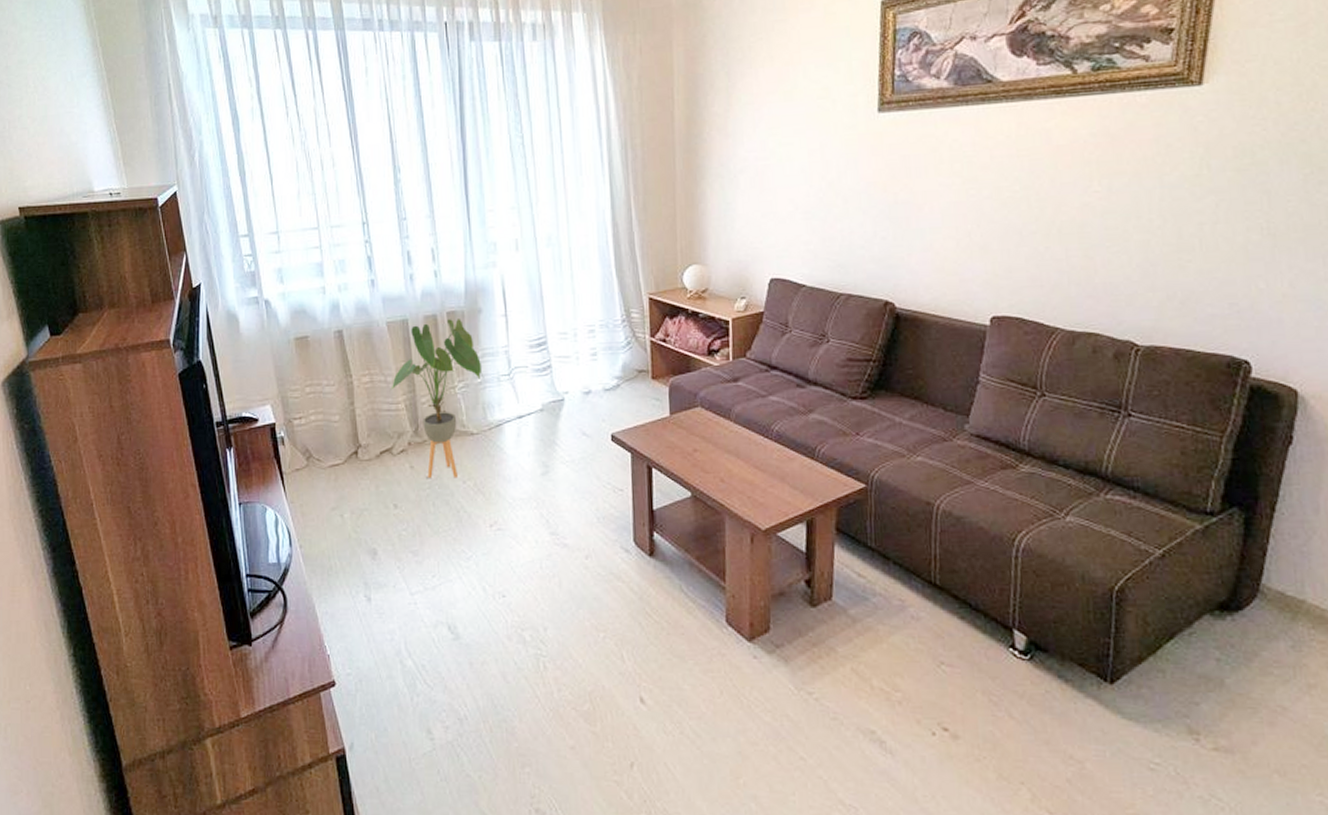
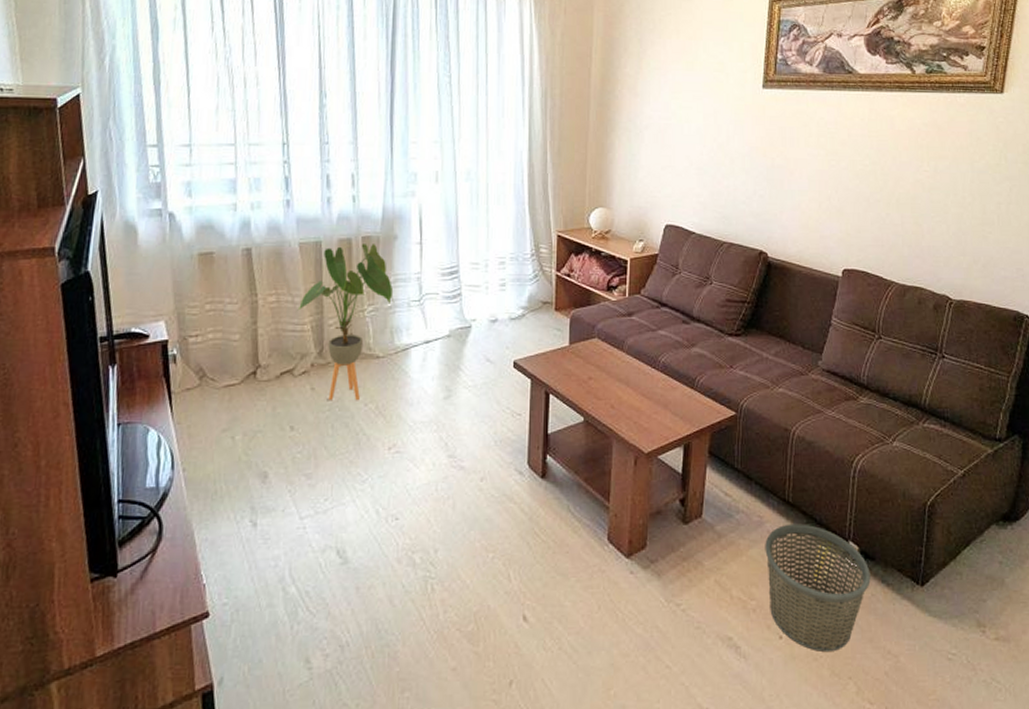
basket: none [909,609,1044,752] -> present [765,523,871,651]

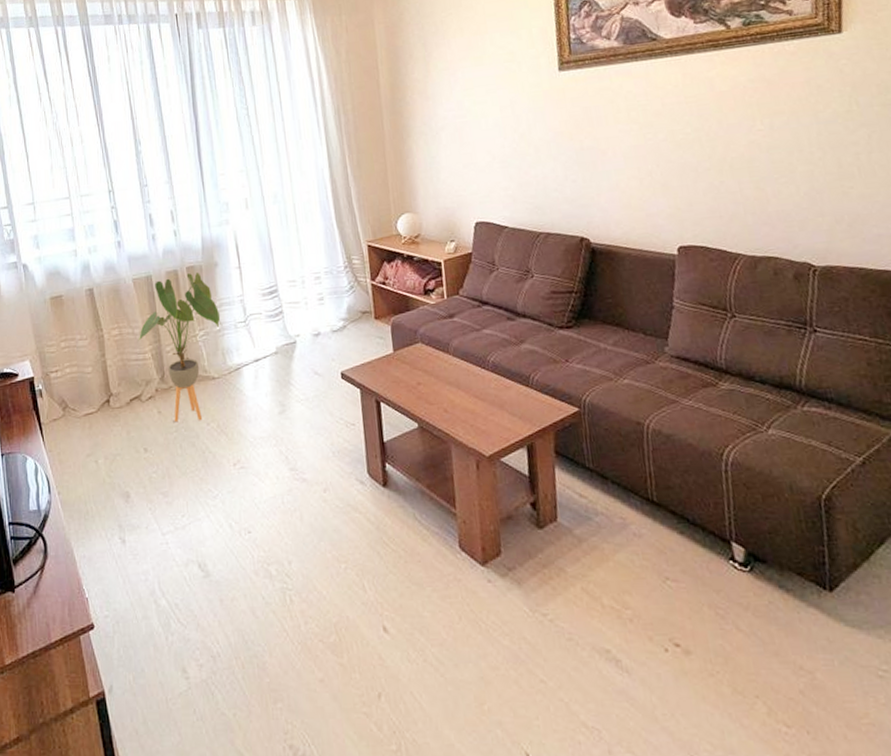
basket: present [765,523,871,651] -> none [632,524,766,666]

